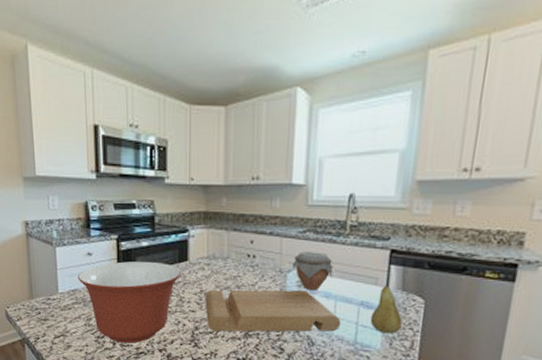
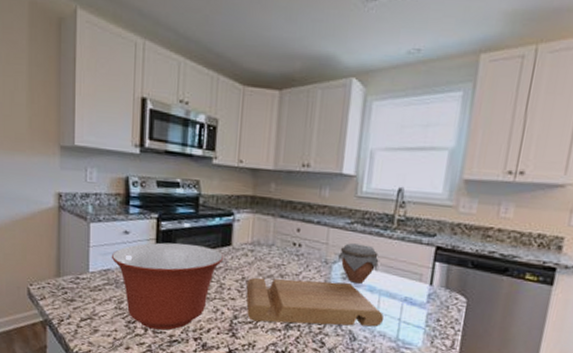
fruit: present [370,285,402,334] -> none [413,282,445,332]

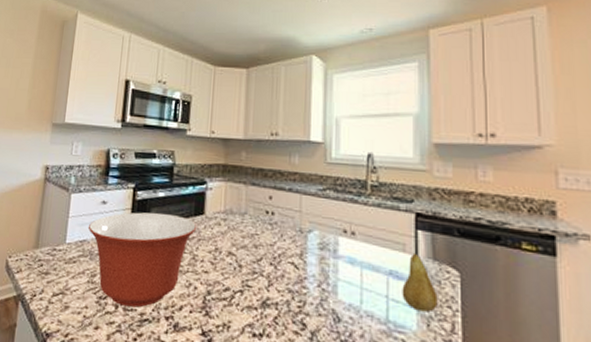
cutting board: present [246,277,384,327] -> none [219,248,370,306]
jar: present [337,243,379,284] -> none [312,210,356,255]
fruit: none [413,282,445,332] -> present [402,252,438,313]

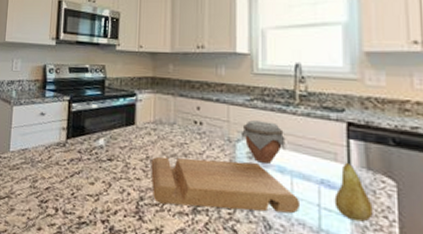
mixing bowl: present [87,212,197,308] -> none [28,122,129,211]
cutting board: none [219,248,370,306] -> present [151,156,301,214]
jar: none [312,210,356,255] -> present [240,120,285,164]

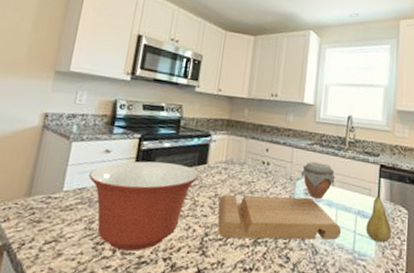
mixing bowl: none [28,122,129,211] -> present [88,161,200,251]

